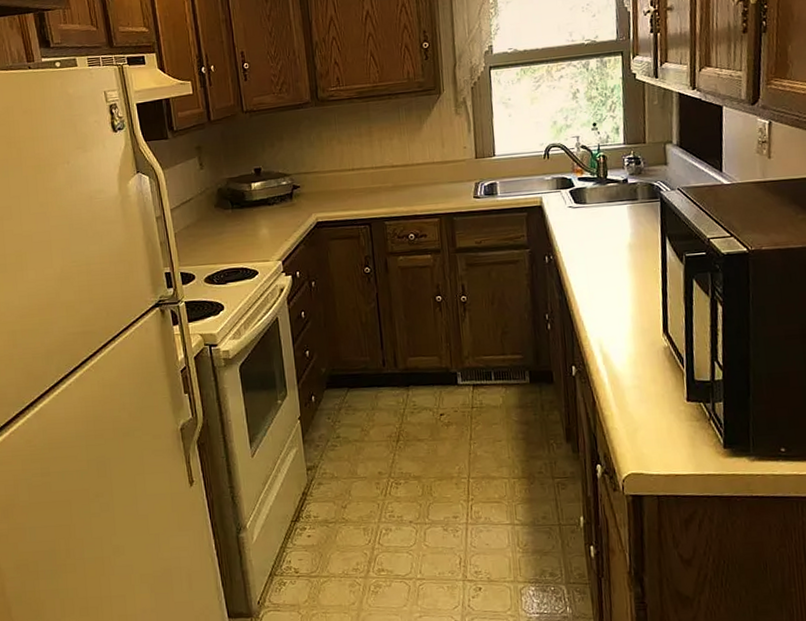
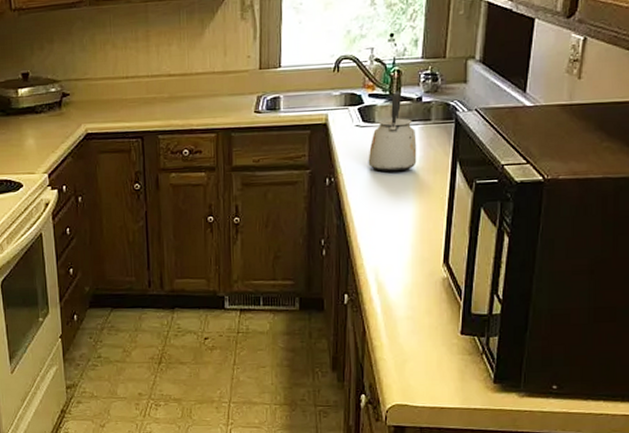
kettle: none [583,174,629,249] -> present [368,90,417,172]

